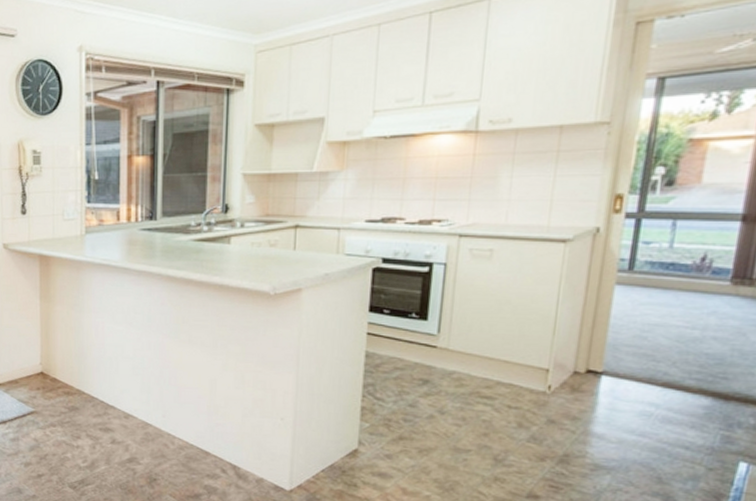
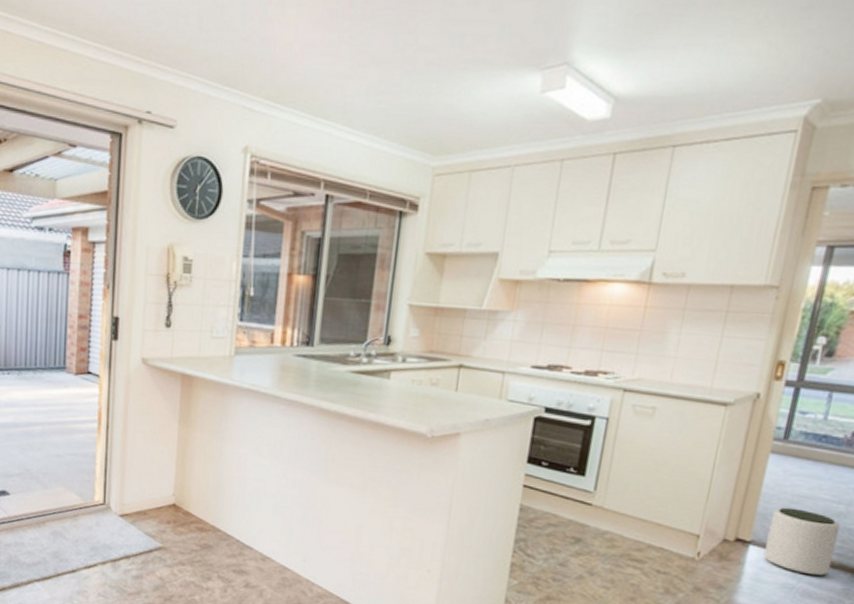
plant pot: none [618,336,697,402] -> present [764,507,841,576]

